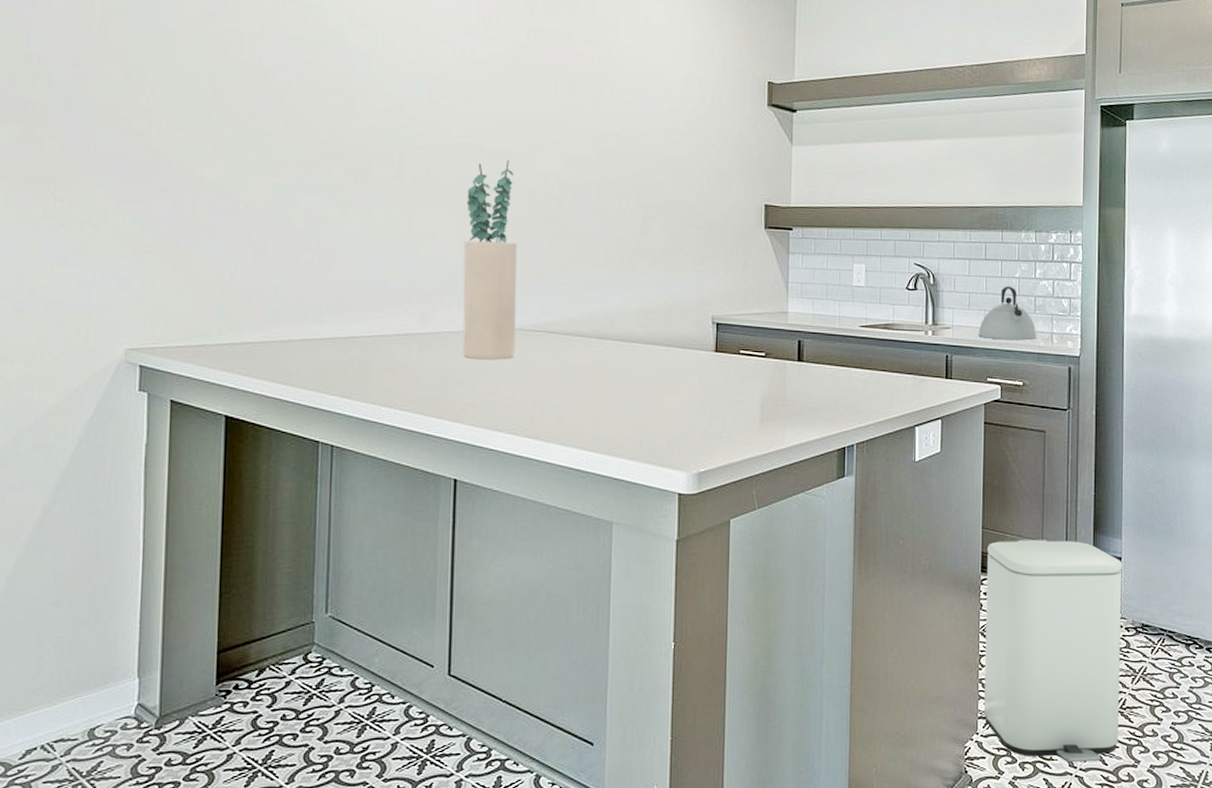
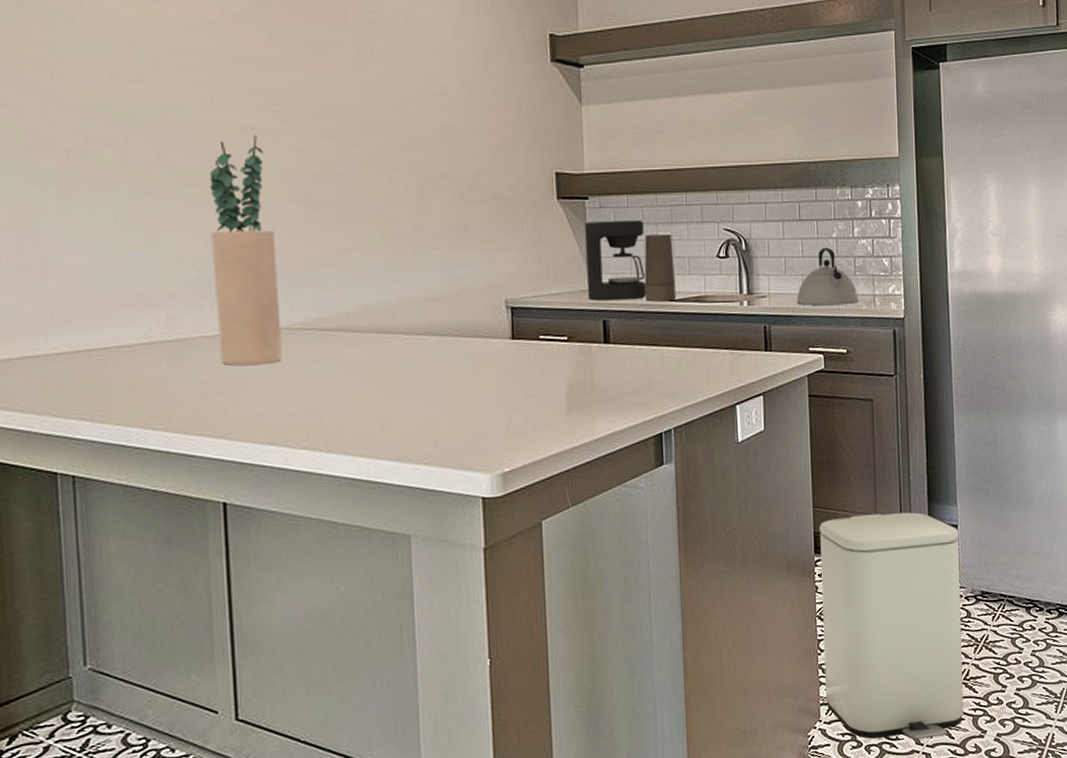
coffee maker: none [786,250,841,324] -> present [584,219,647,301]
canister: none [838,264,867,327] -> present [644,233,675,302]

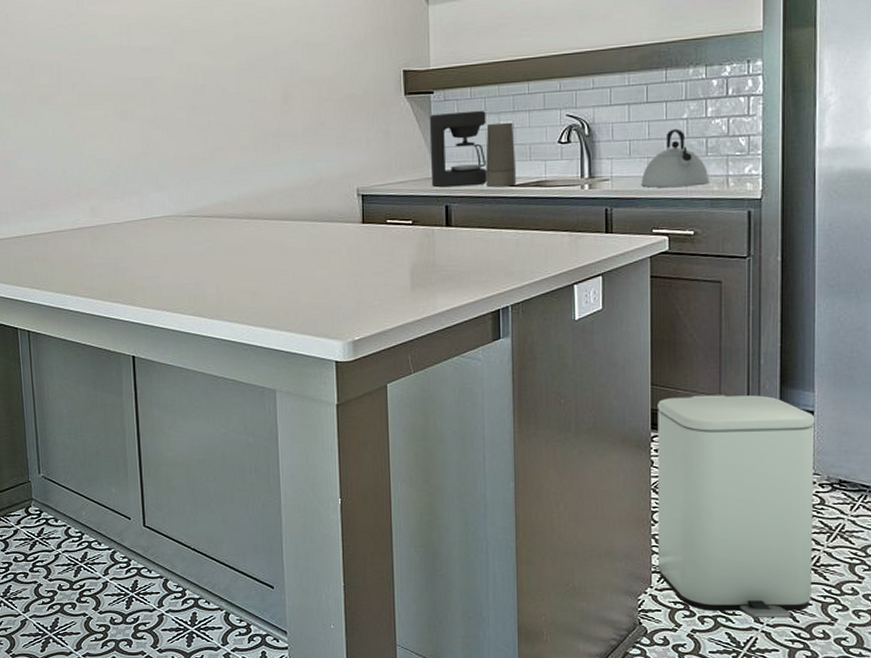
vase: present [209,135,282,367] -> none [119,55,175,247]

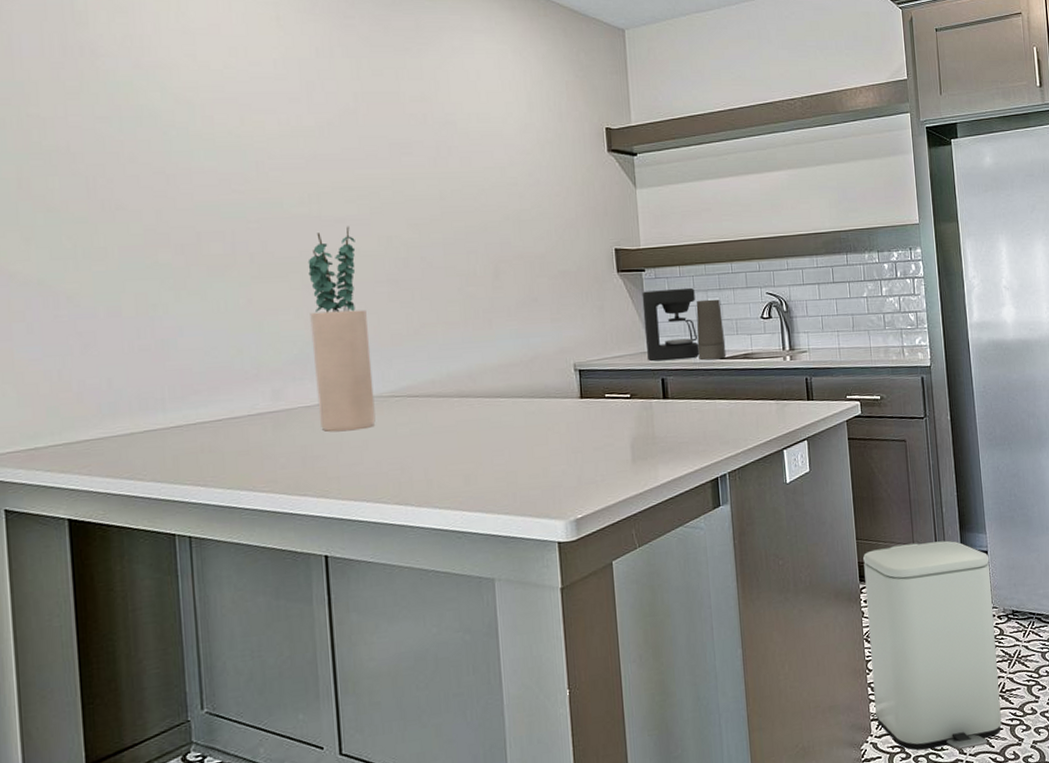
vase: none [119,55,175,247] -> present [307,226,376,432]
kettle: present [641,128,710,188] -> none [833,305,889,358]

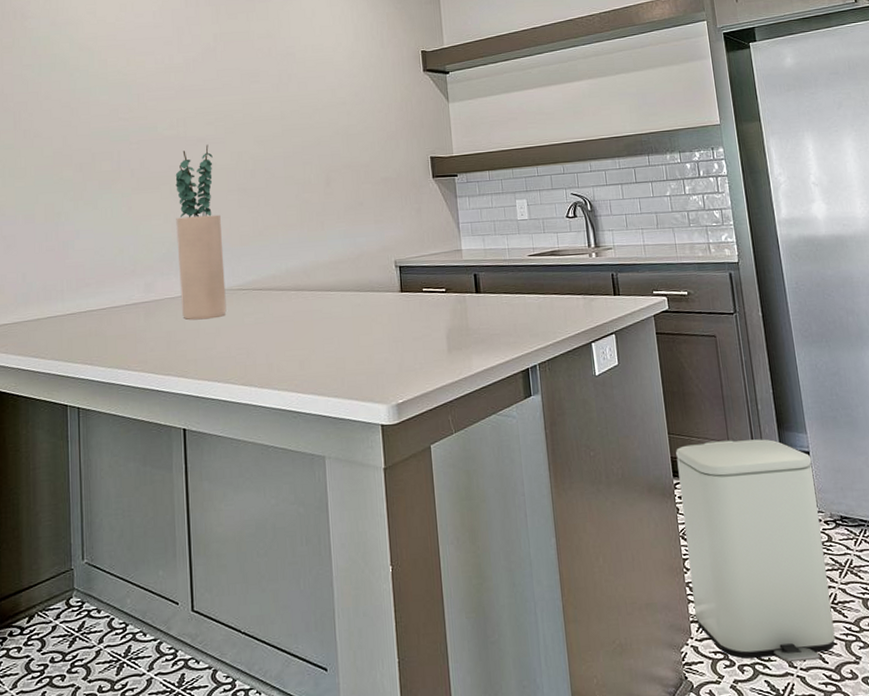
coffee maker: present [642,287,700,362] -> none [455,190,509,259]
canister: present [696,299,725,361] -> none [505,200,533,257]

